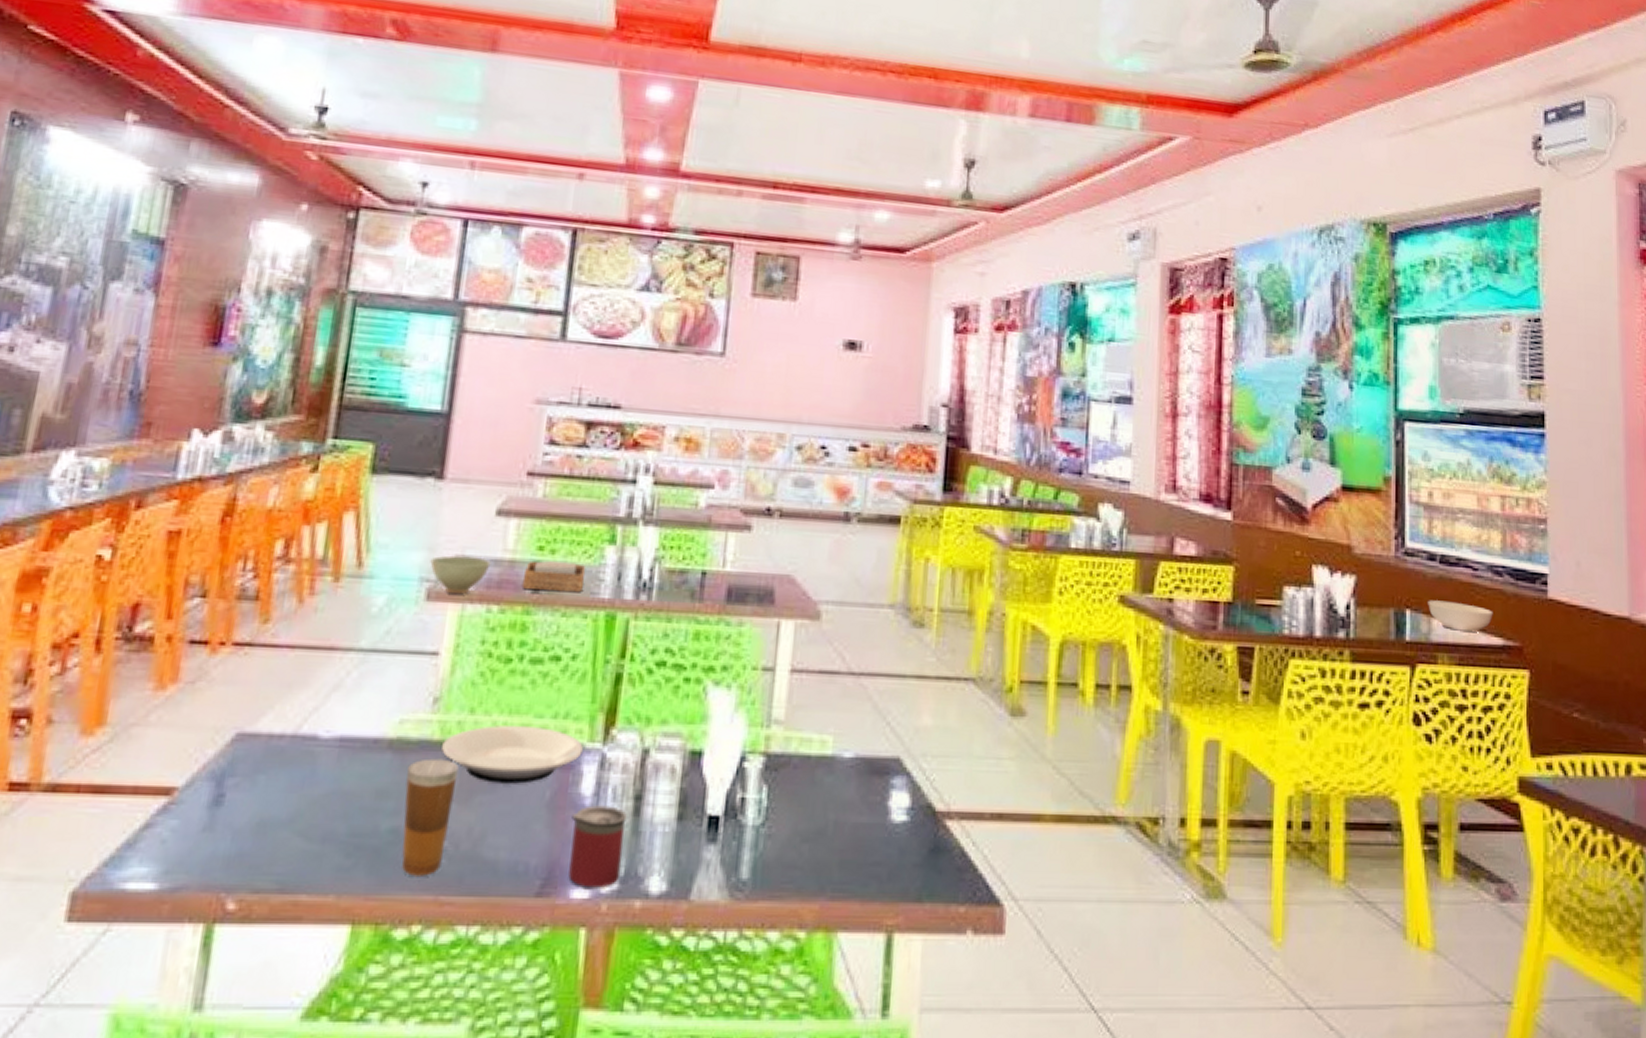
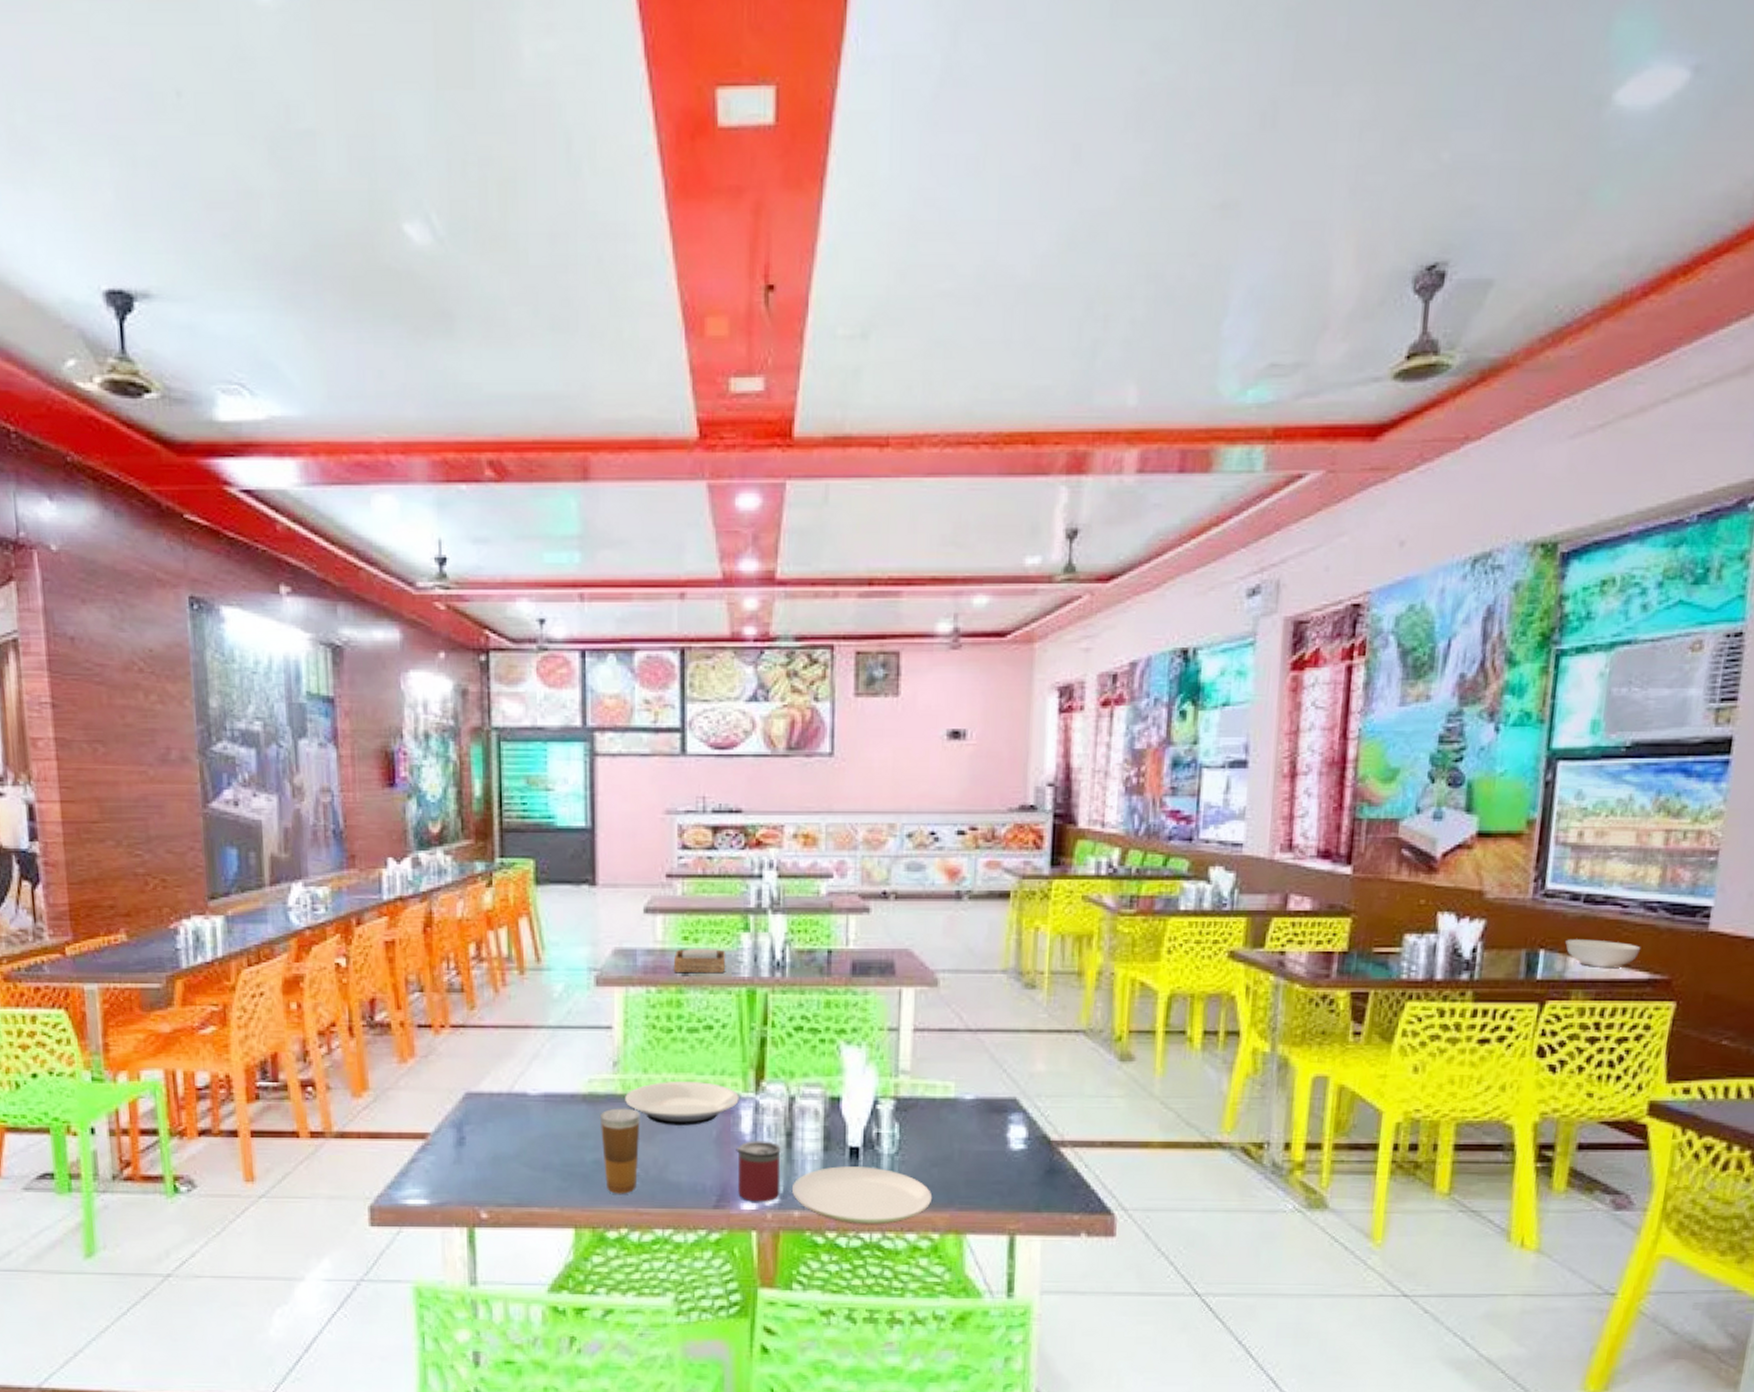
bowl: present [430,555,491,593] -> none [595,948,645,979]
plate: none [634,841,801,920] -> present [791,1166,933,1225]

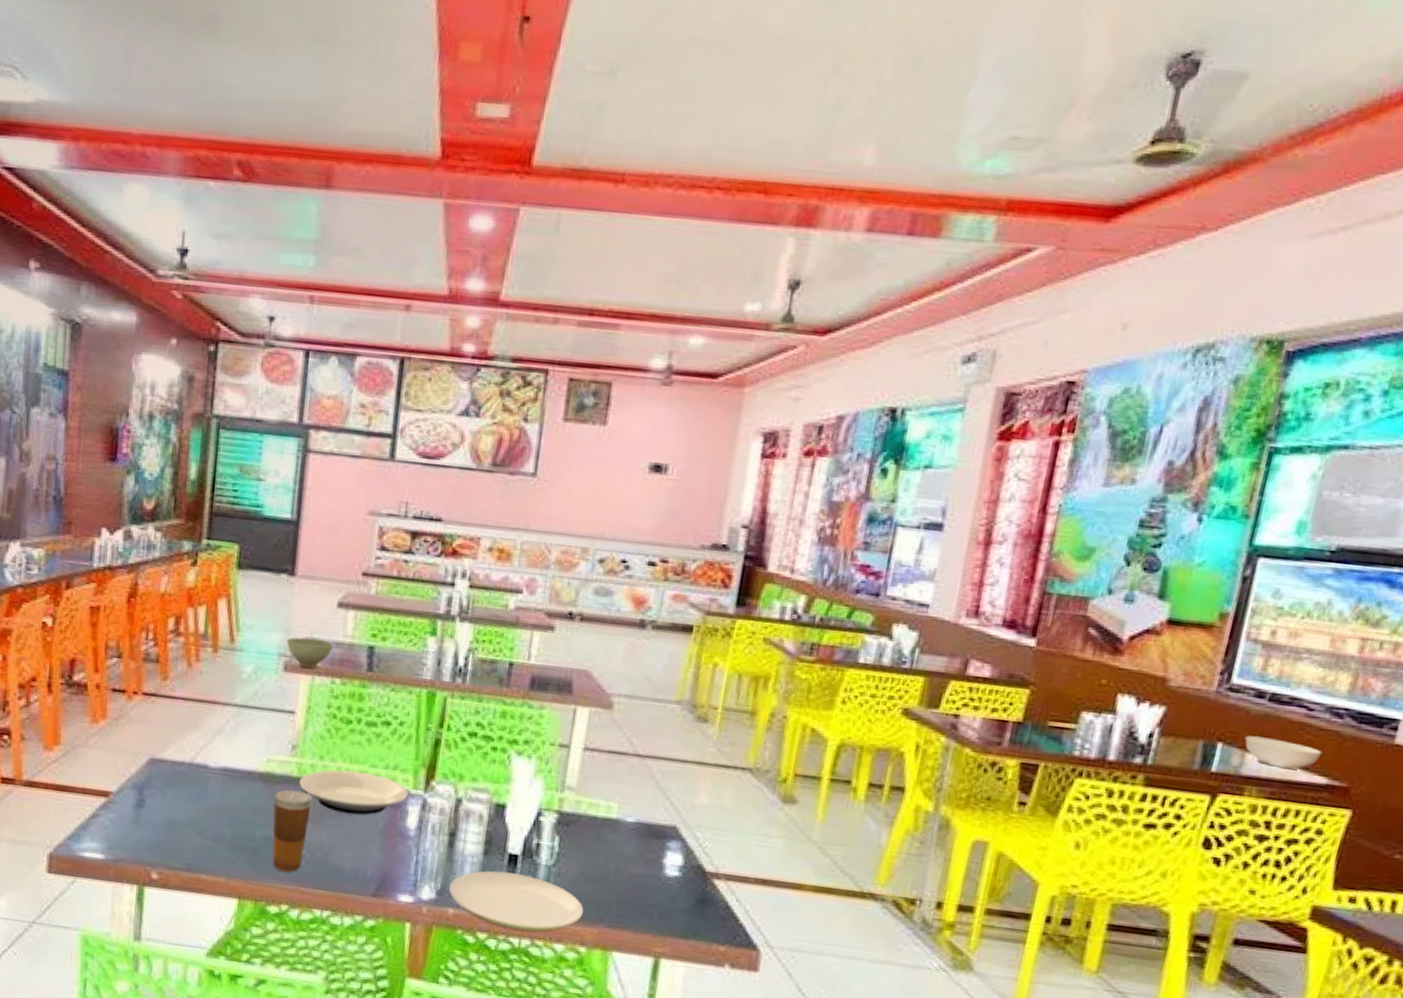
bowl: none [595,948,645,979] -> present [286,637,334,668]
napkin holder: present [673,949,726,974] -> none [359,646,412,674]
beverage cup: present [736,1139,781,1202] -> none [397,836,443,896]

